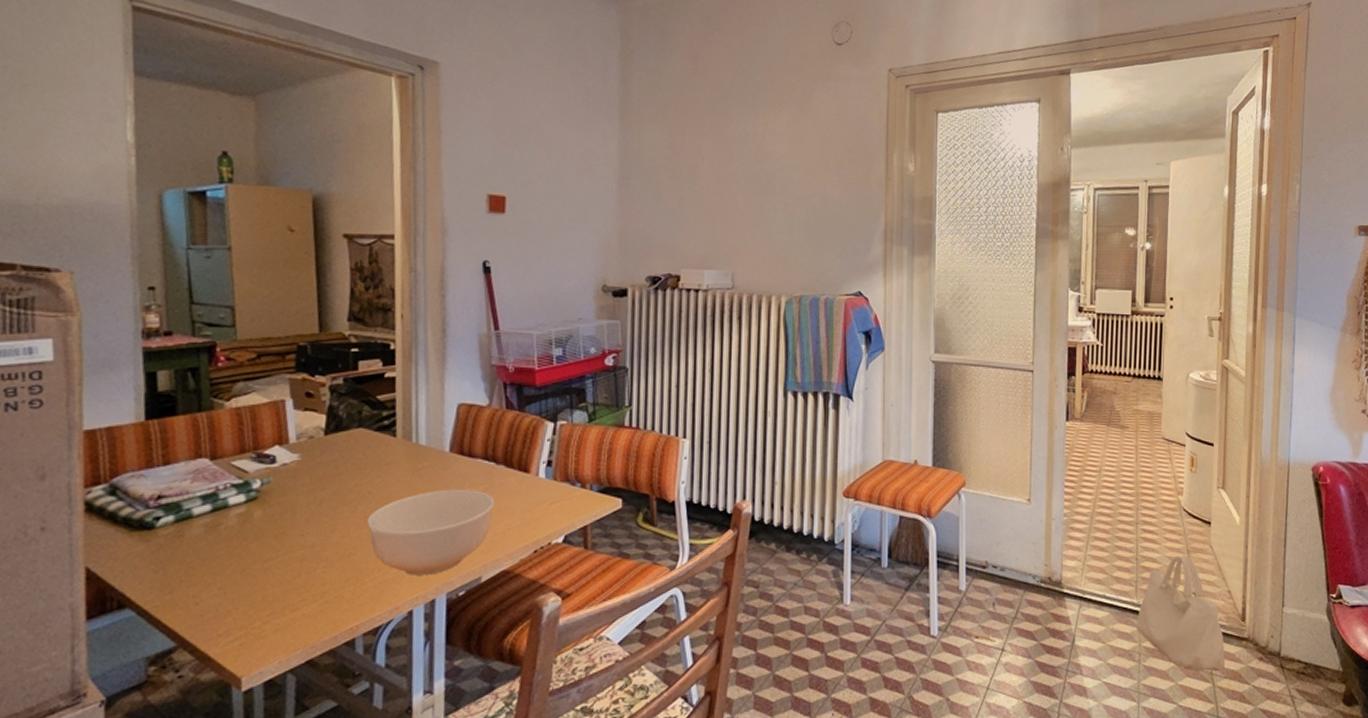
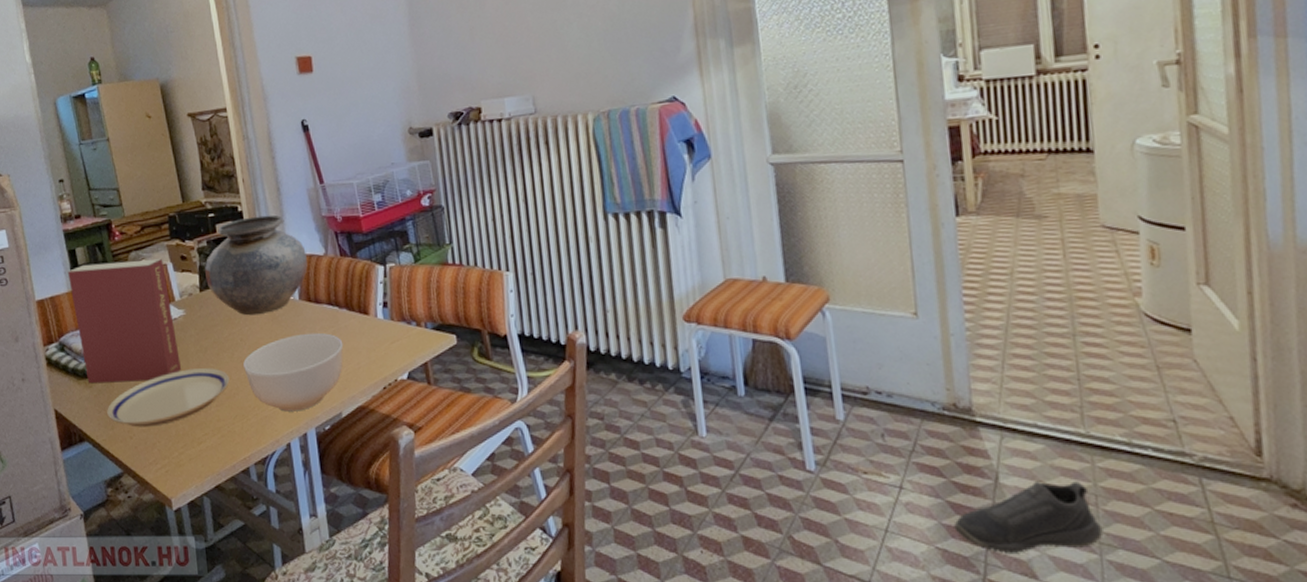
book: none [139,391,284,537] -> present [68,259,181,384]
plate: none [166,523,347,591] -> present [107,368,230,427]
vase: none [335,357,466,466] -> present [205,215,308,316]
shoe: none [1039,642,1142,704] -> present [954,480,1104,553]
handbag: present [1135,555,1226,672] -> none [1085,372,1235,521]

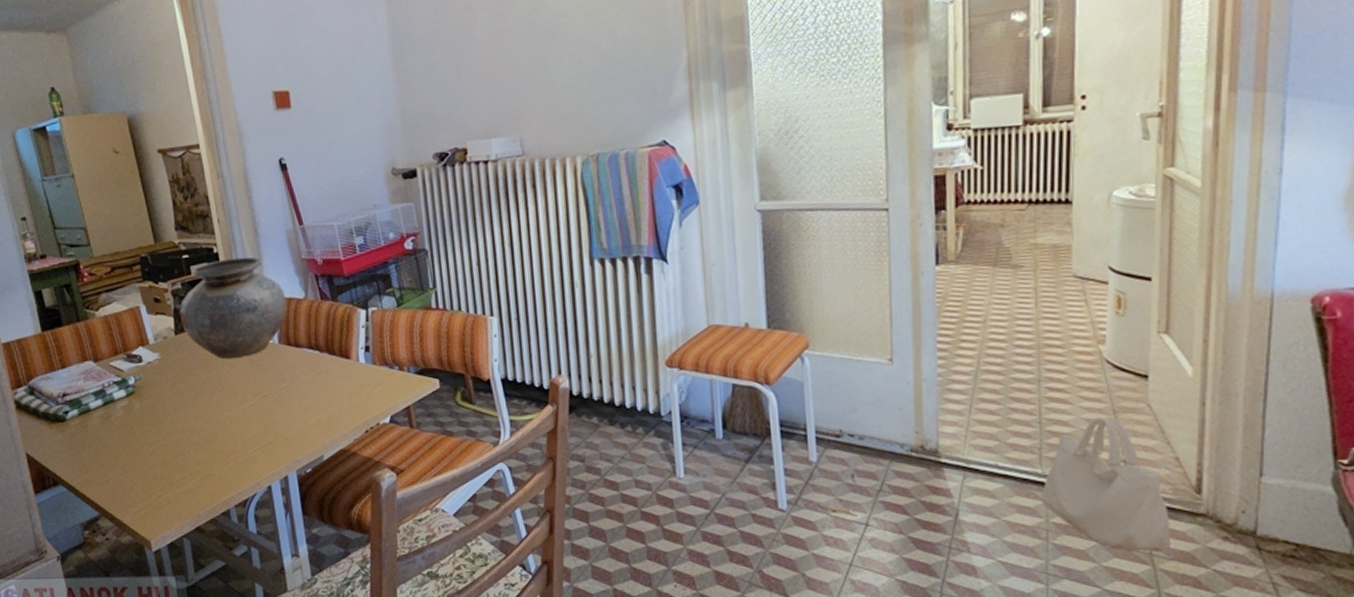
book: present [68,259,181,384] -> none [35,301,157,428]
plate: present [107,368,230,427] -> none [81,412,208,471]
bowl: present [242,332,344,412] -> none [221,376,325,455]
shoe: present [954,480,1104,553] -> none [914,517,1051,584]
handbag: none [1085,372,1235,521] -> present [1040,416,1172,553]

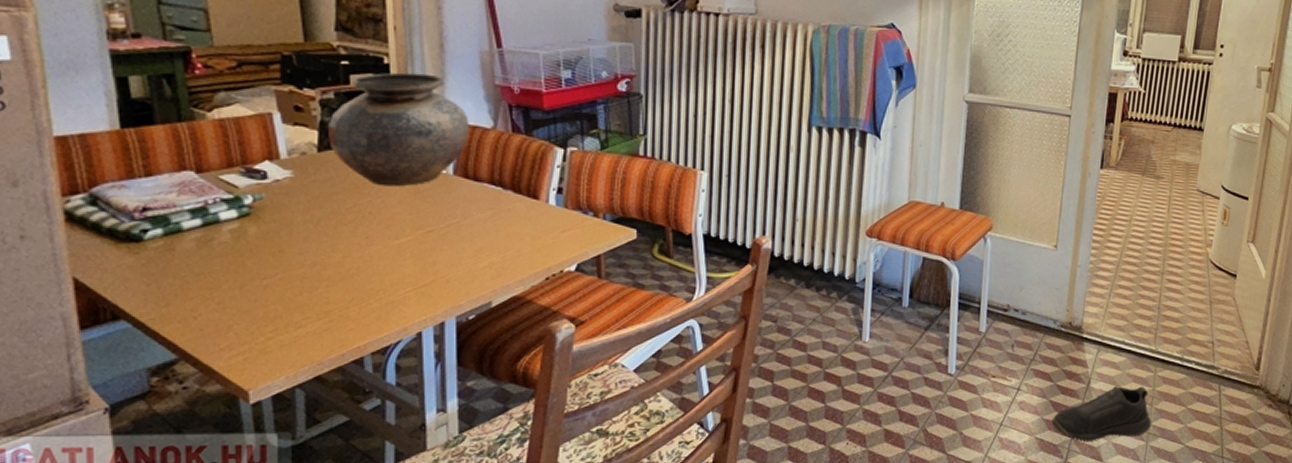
shoe: none [914,517,1051,584] -> present [1051,385,1152,442]
handbag: present [1040,416,1172,553] -> none [1151,306,1236,416]

